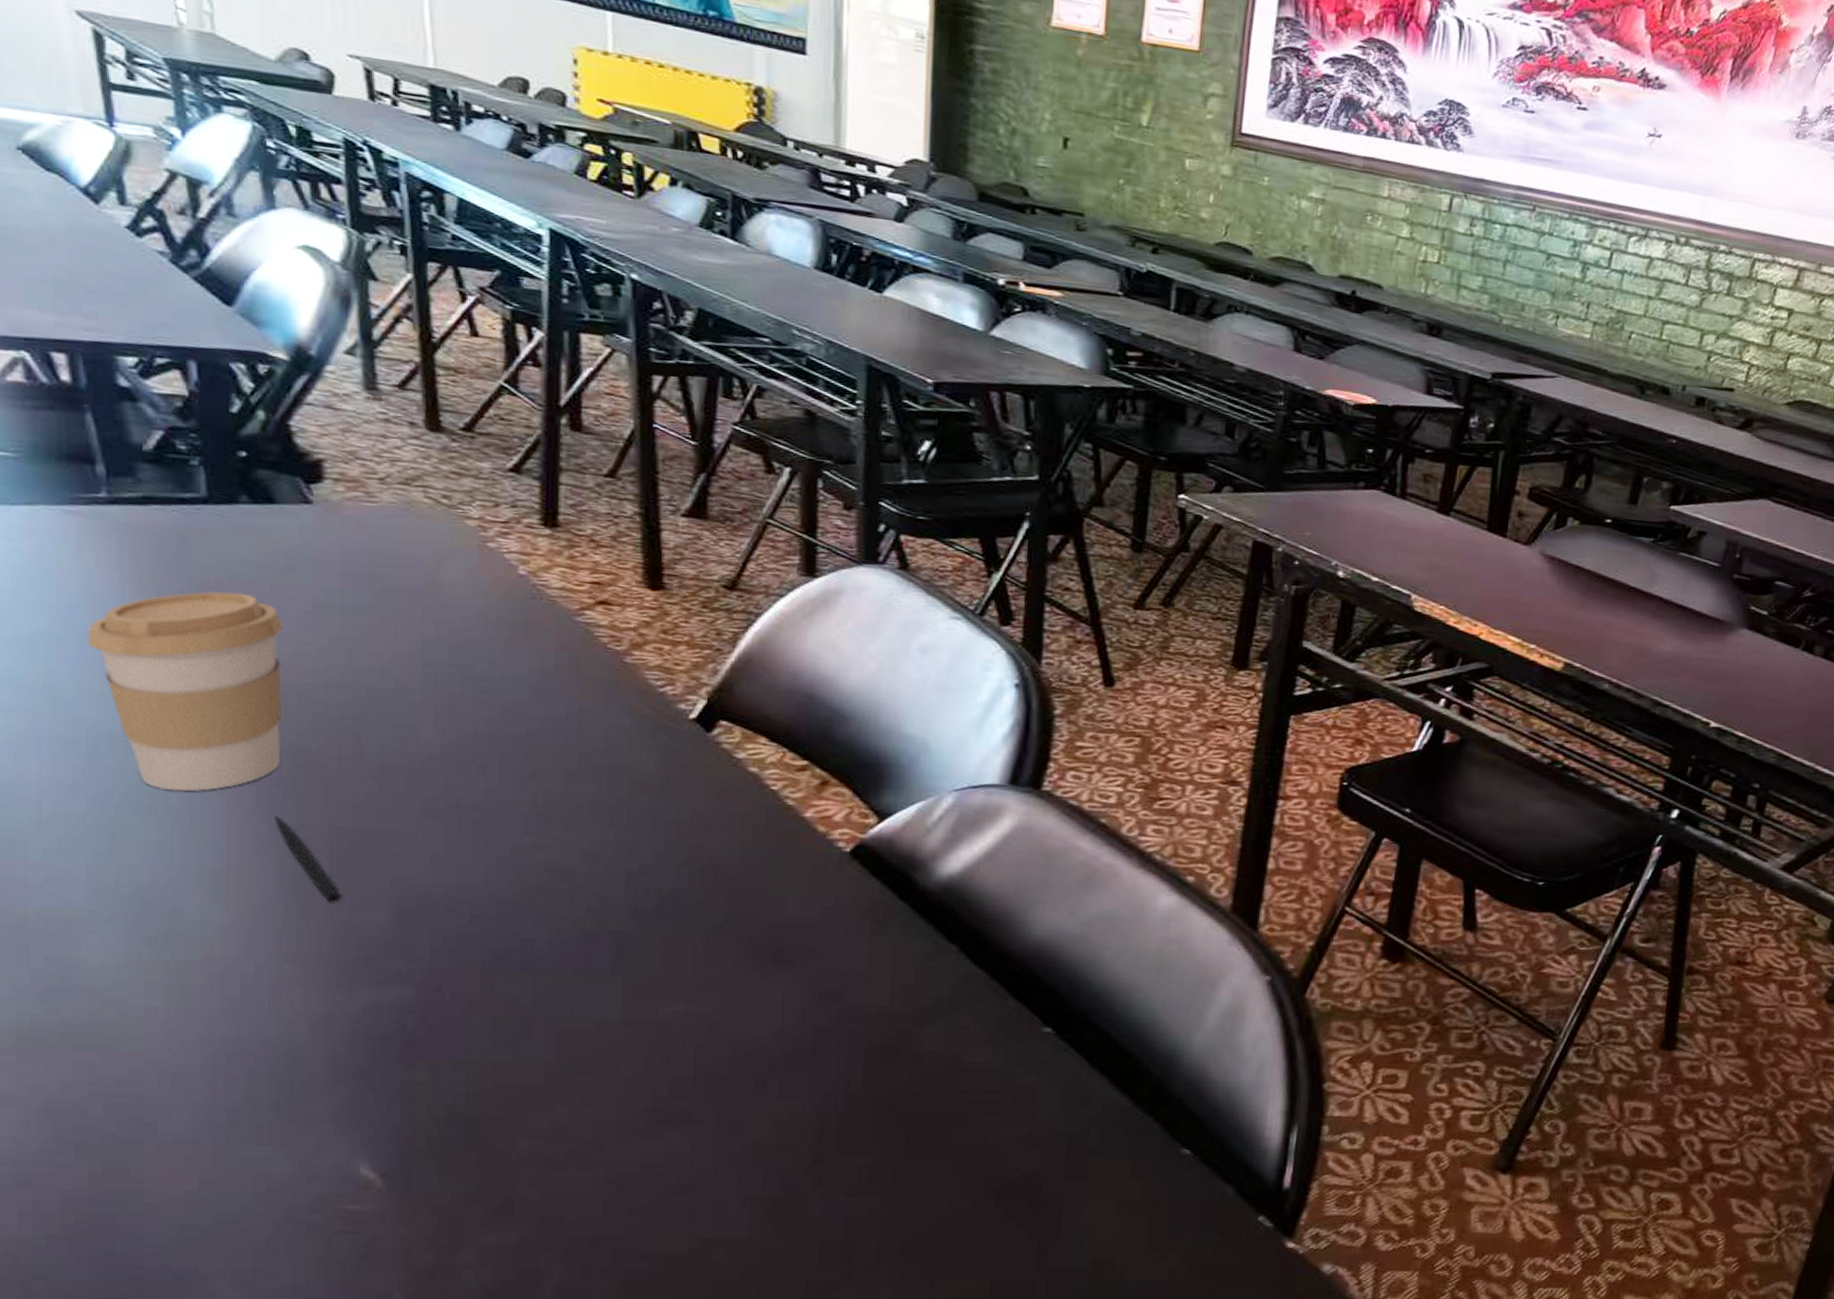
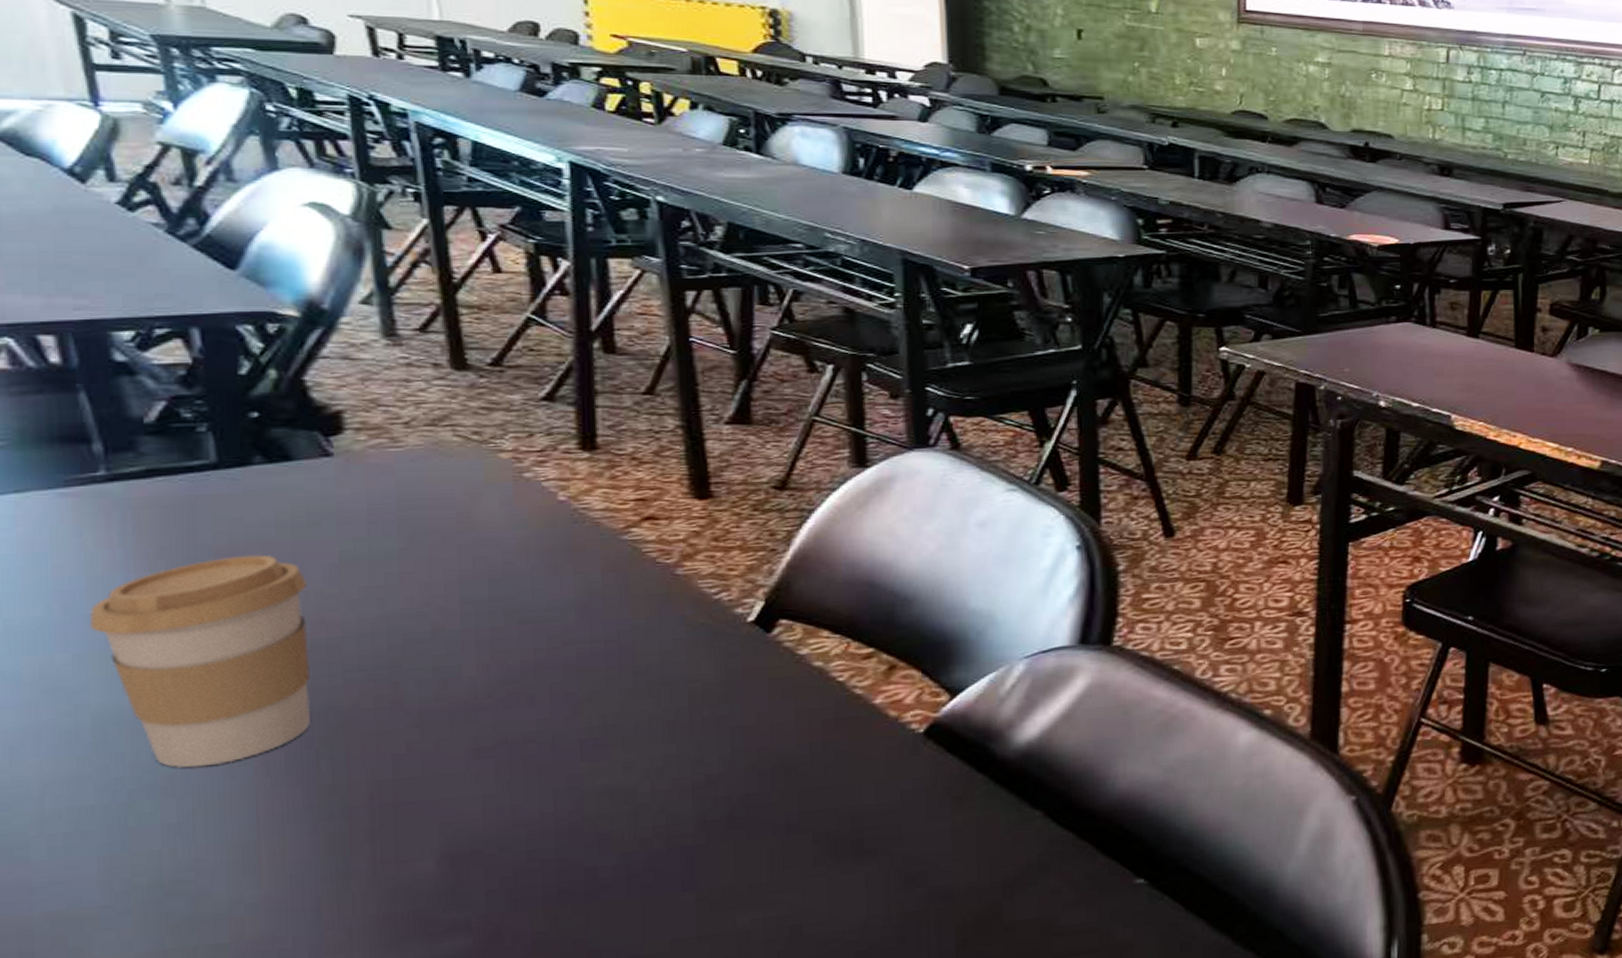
pen: present [274,816,342,904] -> none [307,778,386,861]

